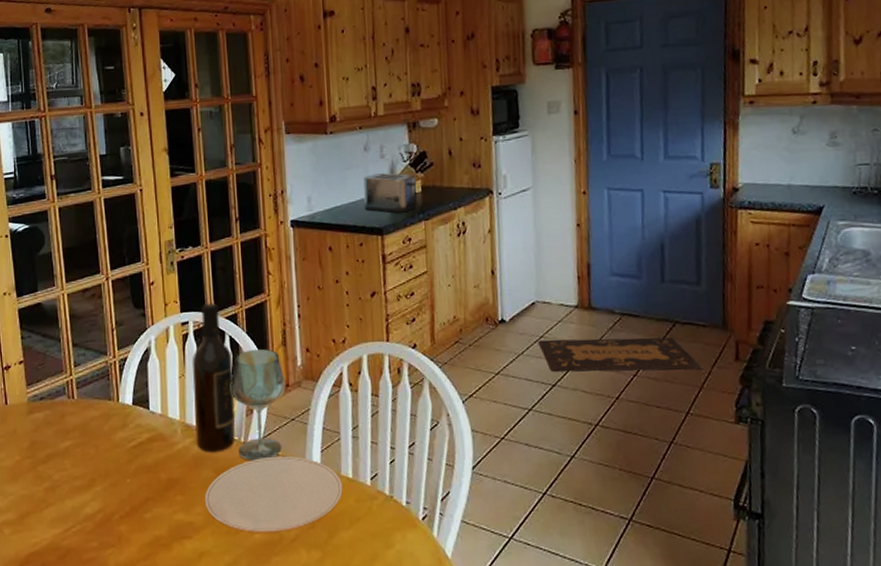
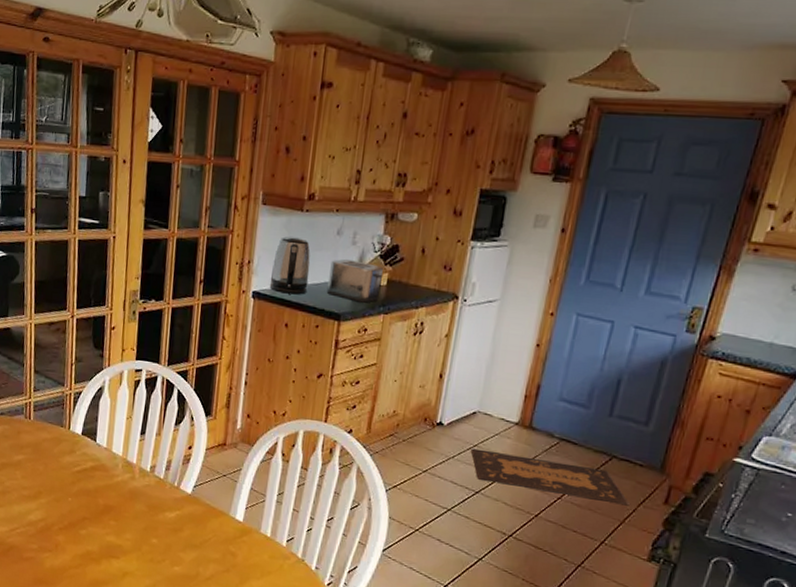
wine bottle: present [191,302,235,452] -> none [134,355,178,490]
plate: present [204,455,343,533] -> none [134,503,260,570]
wine glass: present [230,349,286,461] -> none [171,406,223,506]
kettle: none [307,160,345,218] -> present [270,237,311,295]

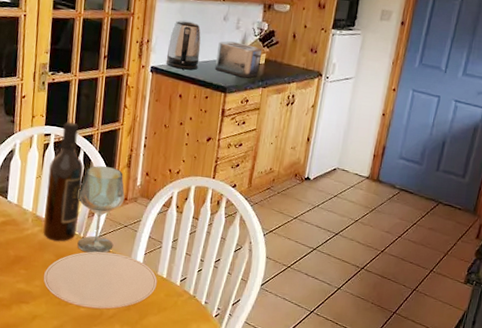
wine bottle: none [134,355,178,490] -> present [43,121,84,241]
plate: none [134,503,260,570] -> present [43,251,158,310]
wine glass: none [171,406,223,506] -> present [77,166,125,253]
doormat: present [470,448,630,505] -> none [332,198,451,240]

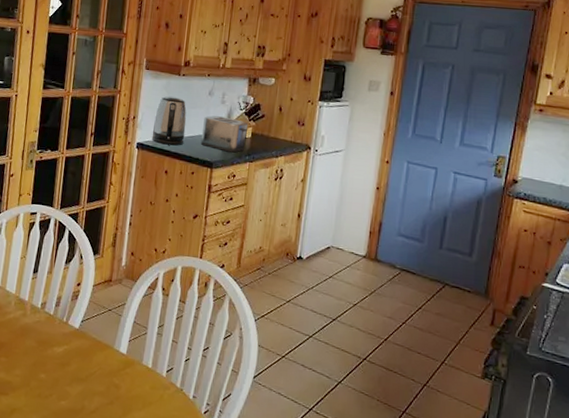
wine bottle: present [43,121,84,241] -> none [25,200,69,326]
plate: present [43,251,158,310] -> none [23,337,142,403]
wine glass: present [77,166,125,253] -> none [59,245,110,340]

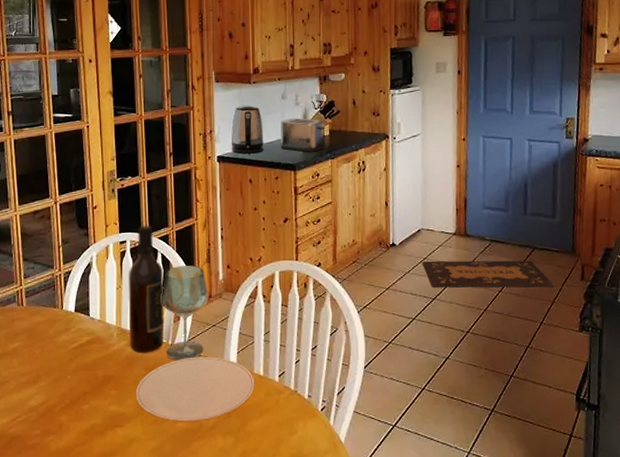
plate: none [23,337,142,403] -> present [135,356,255,422]
wine bottle: none [25,200,69,326] -> present [128,225,164,352]
wine glass: none [59,245,110,340] -> present [161,265,209,361]
doormat: none [327,279,463,327] -> present [422,260,555,288]

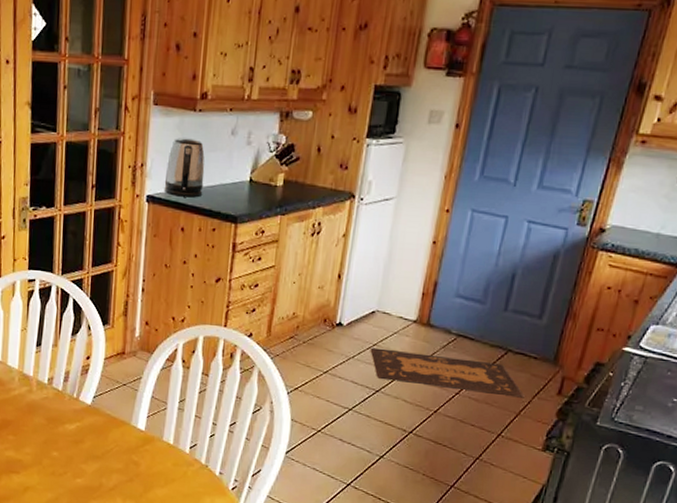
wine bottle: present [128,225,164,352] -> none [31,264,74,403]
plate: present [135,356,255,422] -> none [34,414,163,481]
wine glass: present [161,265,209,361] -> none [68,315,122,416]
toaster: present [280,117,326,152] -> none [222,159,280,204]

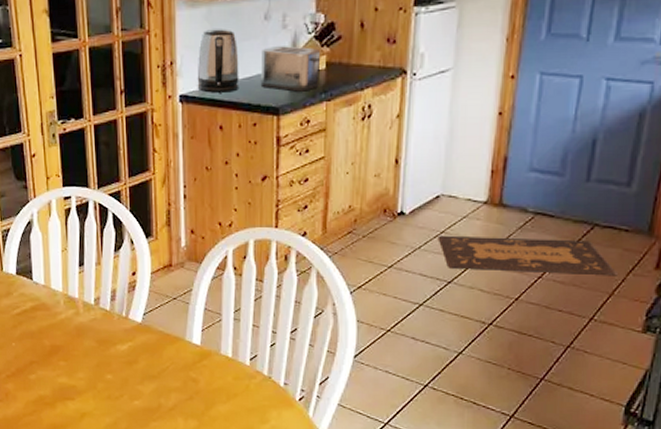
toaster: none [222,159,280,204] -> present [260,45,321,92]

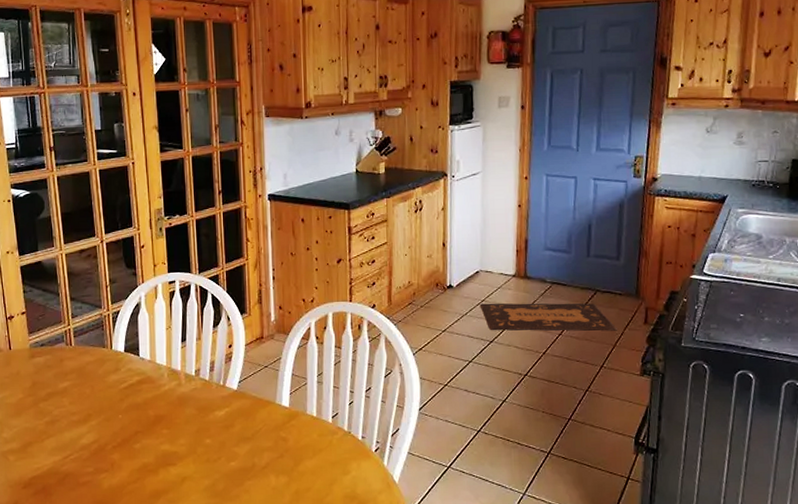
kettle: present [198,29,239,93] -> none [283,142,317,193]
toaster: present [260,45,321,92] -> none [333,154,381,191]

